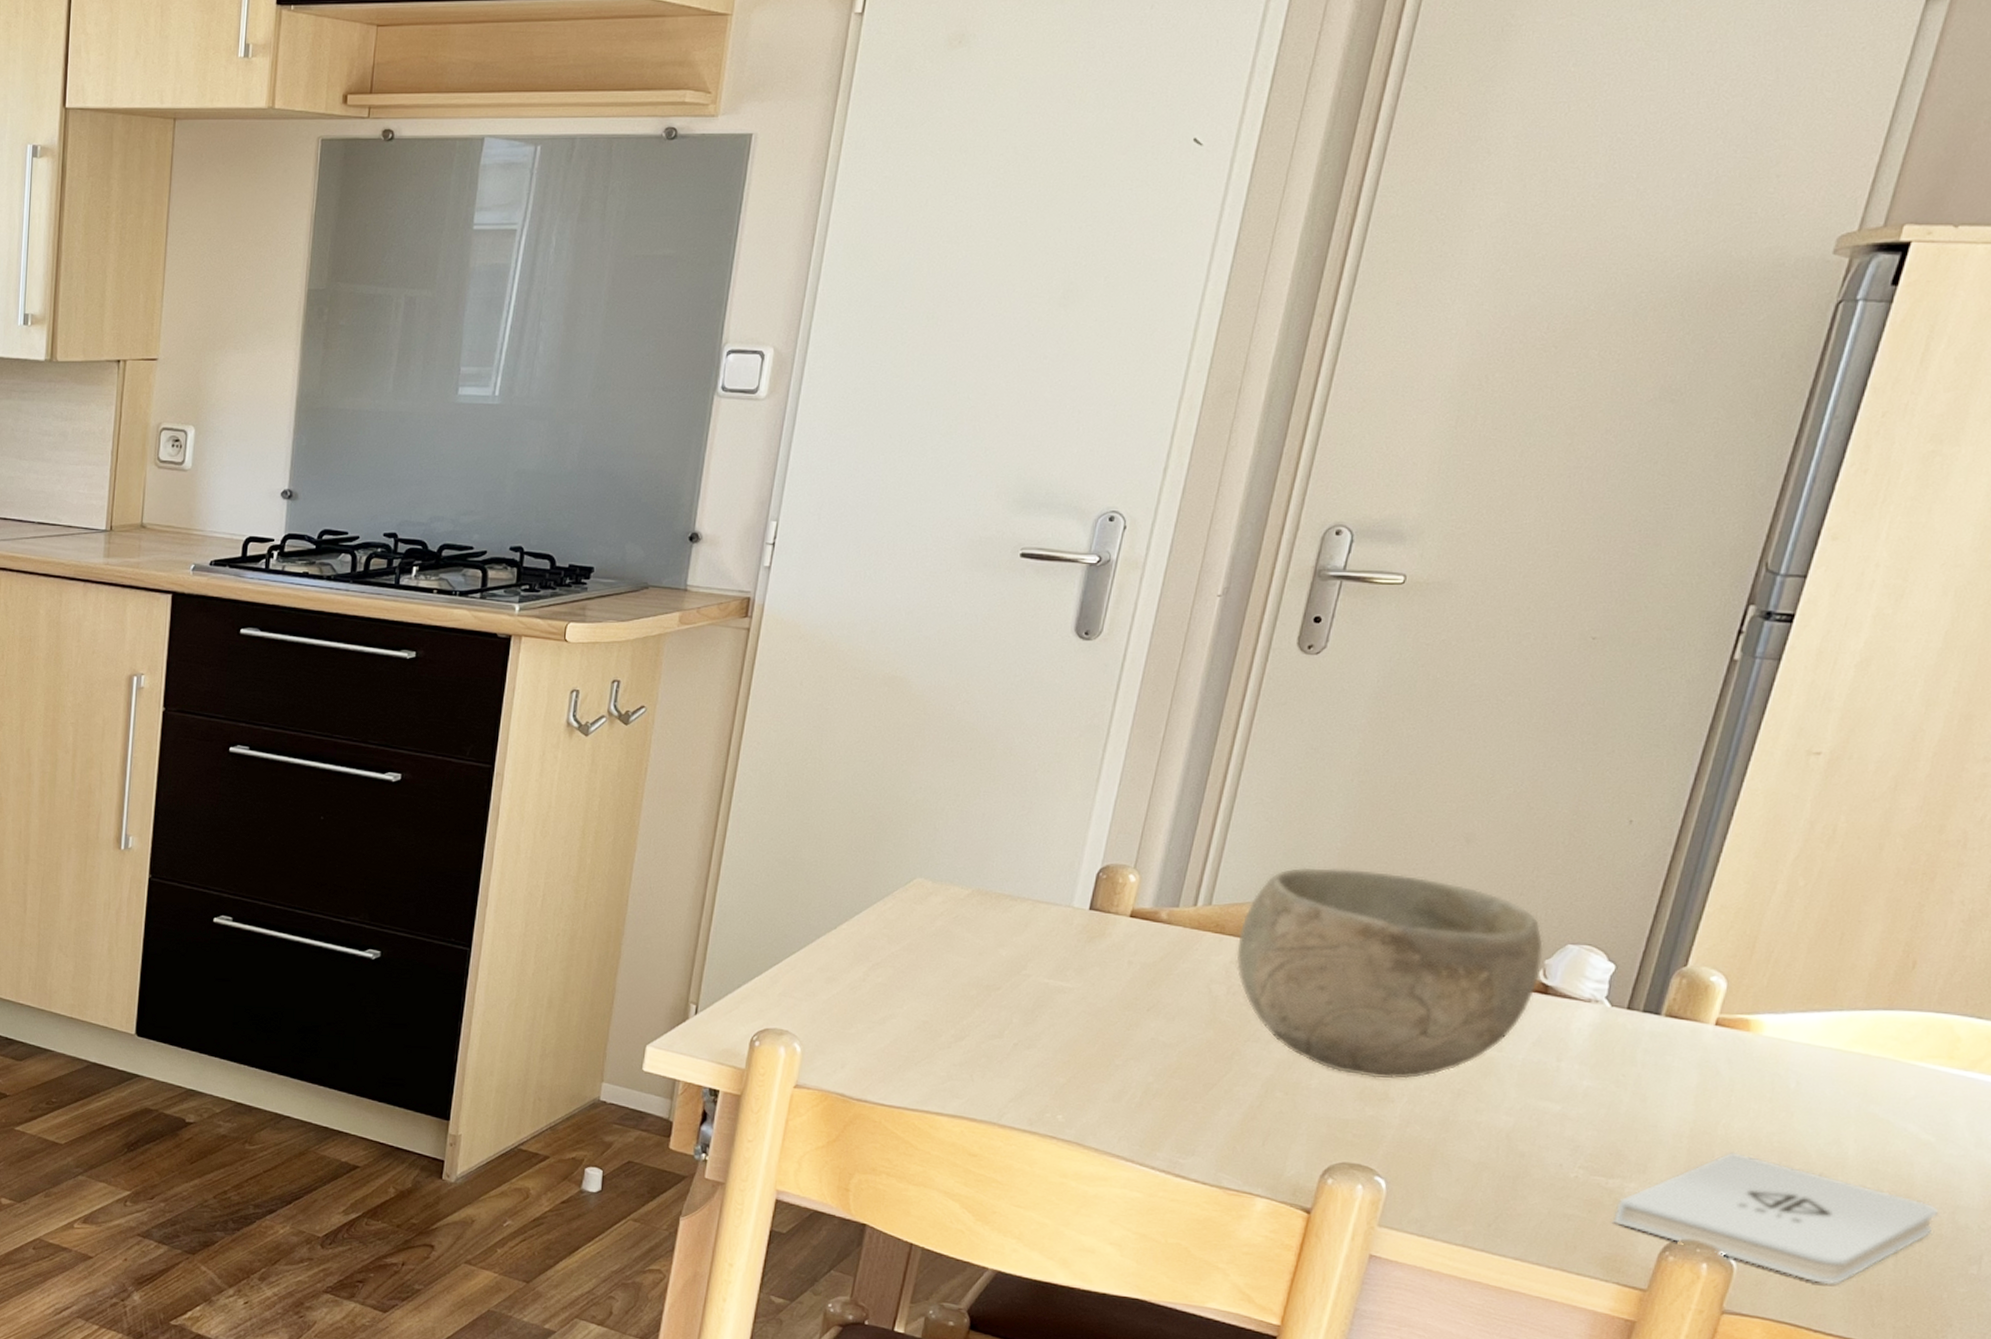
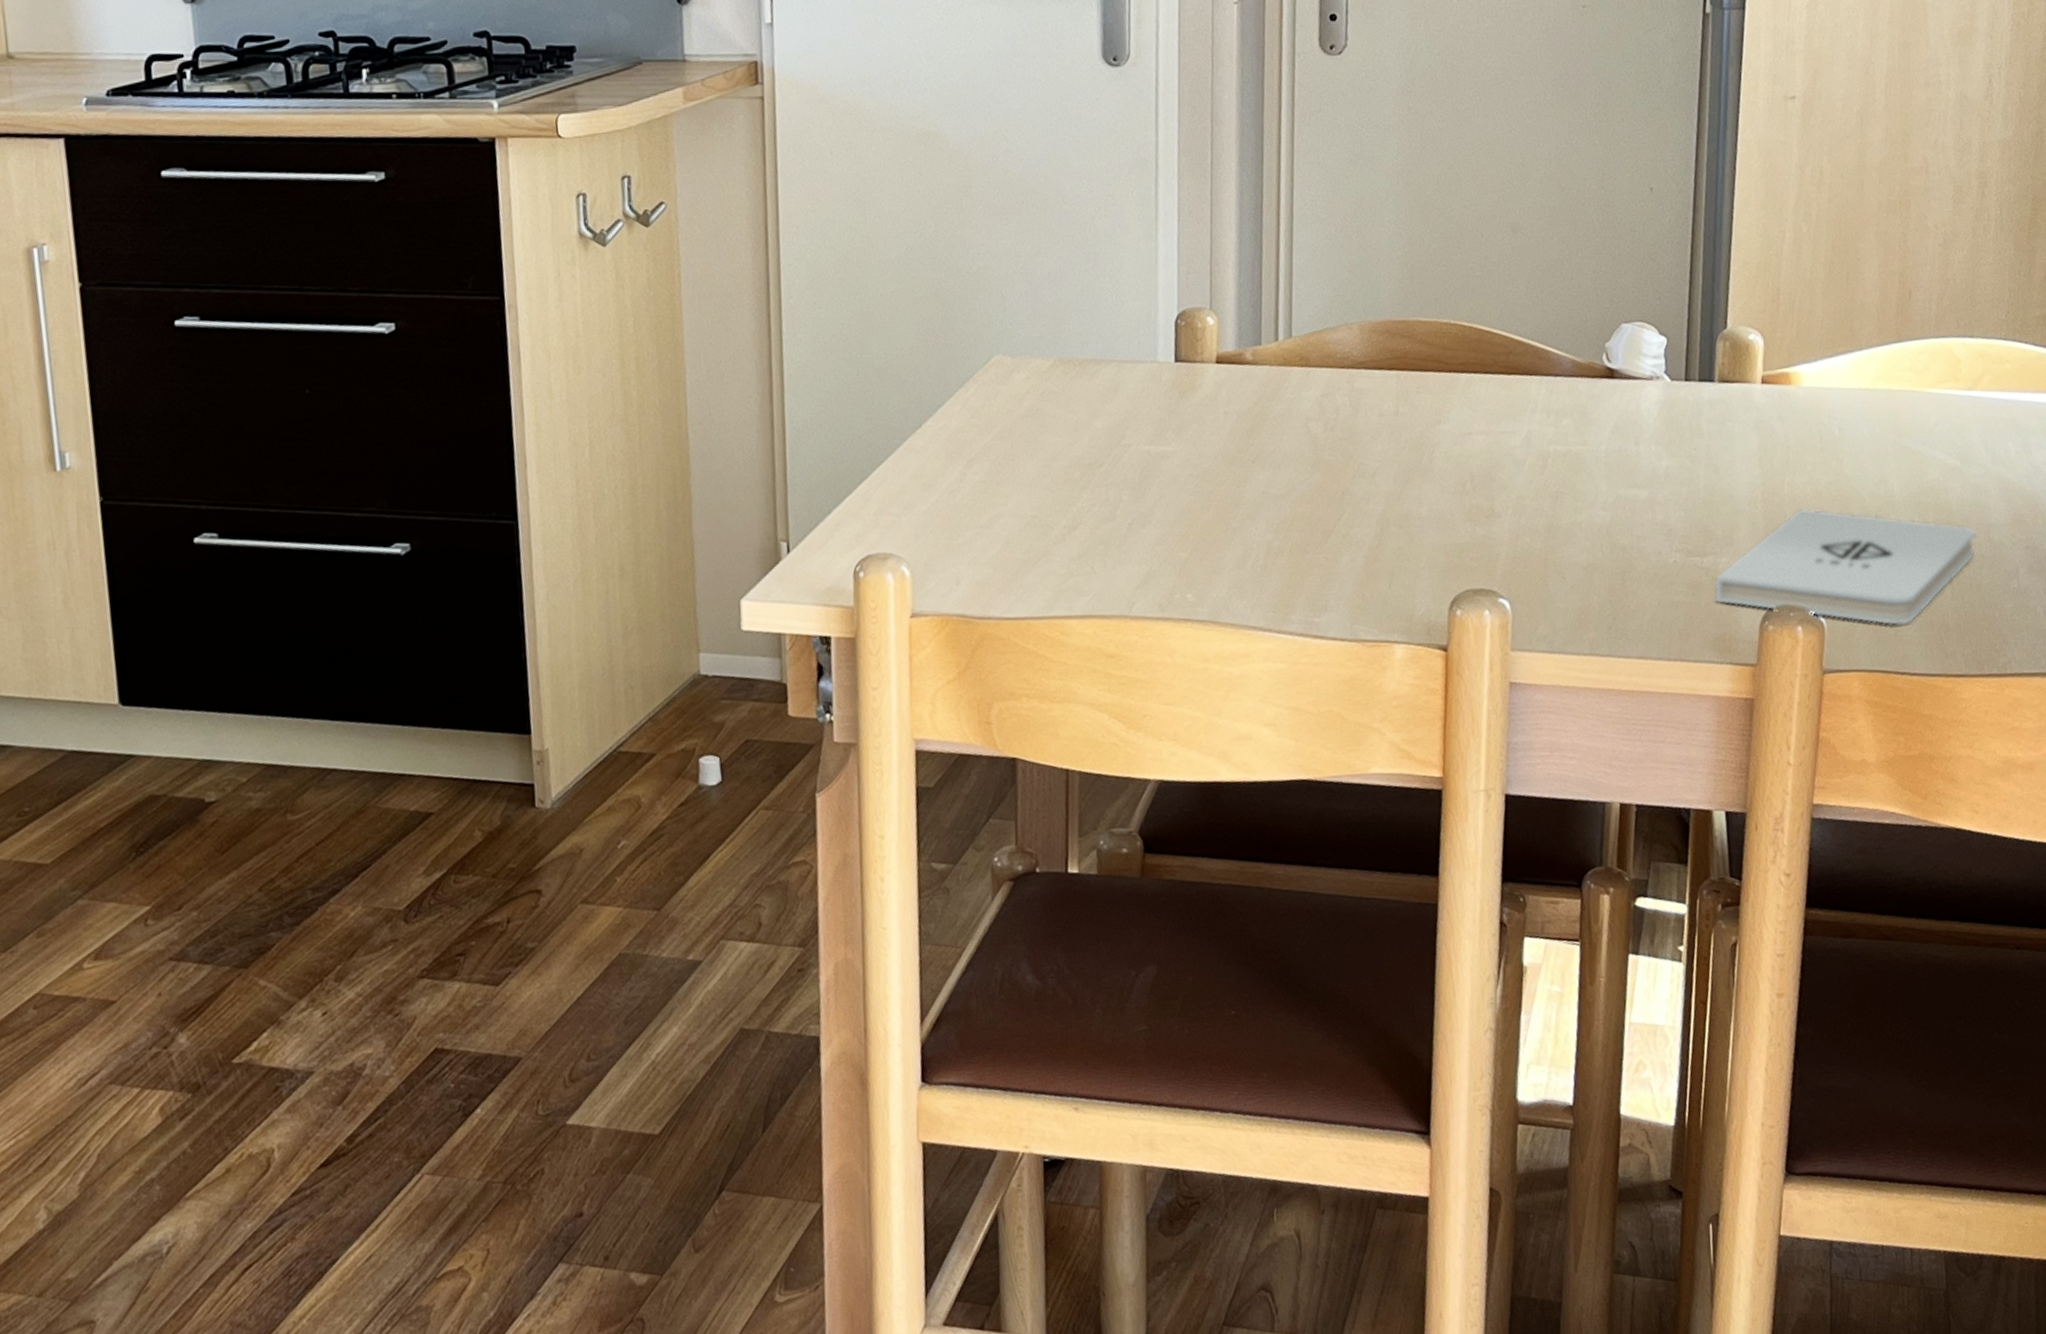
bowl: present [1236,867,1543,1079] -> none [1323,275,1604,495]

